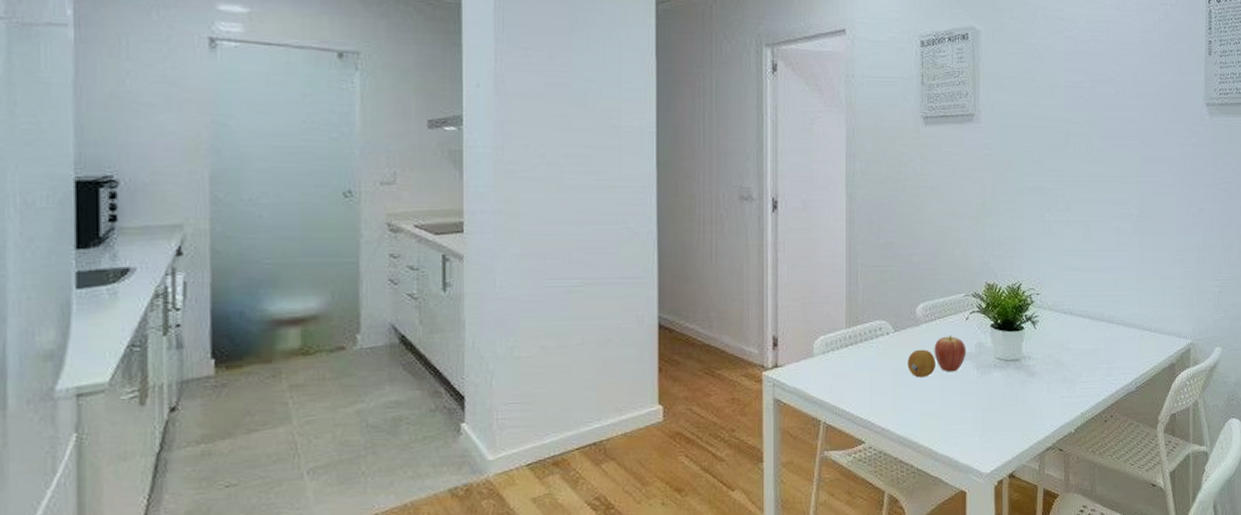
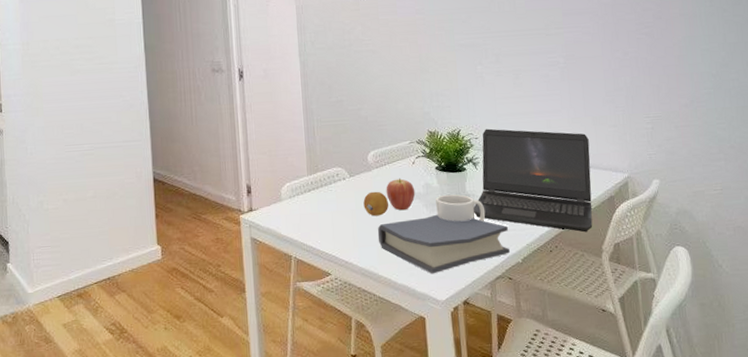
hardback book: none [921,377,1063,444] -> present [377,214,510,274]
mug: none [988,355,1041,387] -> present [436,194,486,222]
laptop computer: none [1028,284,1155,402] -> present [473,128,593,233]

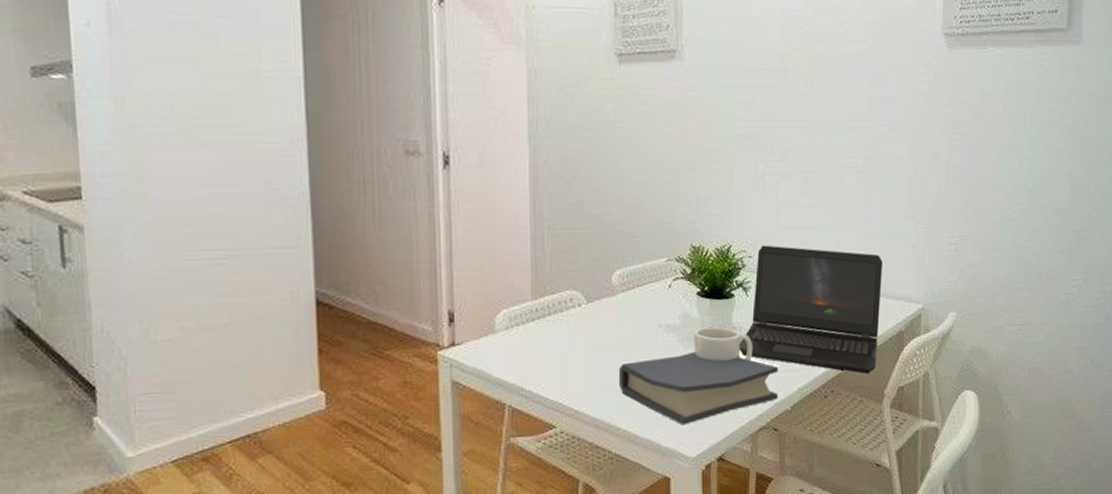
fruit: present [363,191,388,217] -> none [603,321,634,354]
fruit: present [386,177,416,211] -> none [632,305,669,347]

